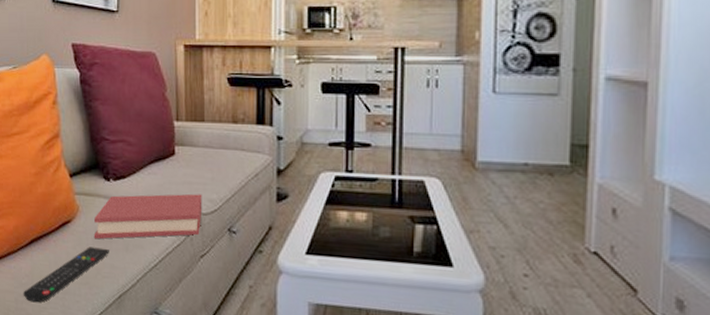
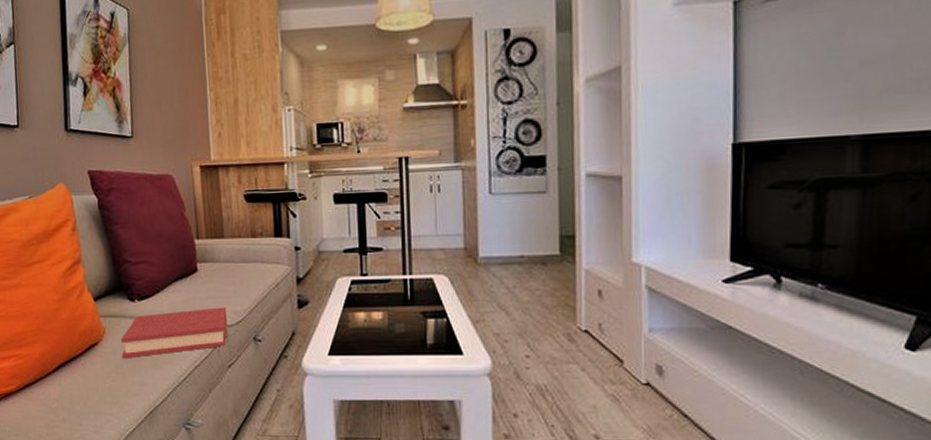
remote control: present [23,246,109,303] -> none [53,367,139,426]

